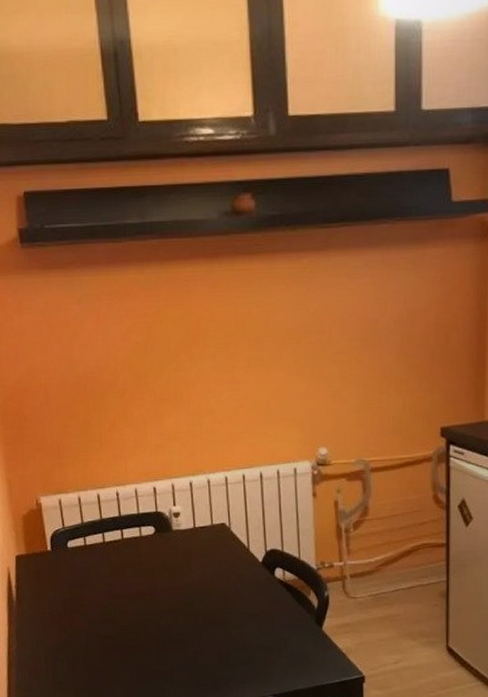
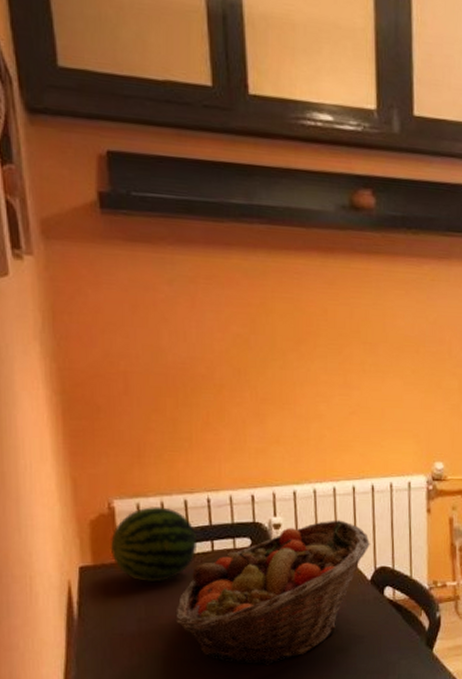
fruit: none [39,501,109,568] -> present [110,507,196,583]
fruit basket: none [94,507,261,641] -> present [176,520,371,665]

